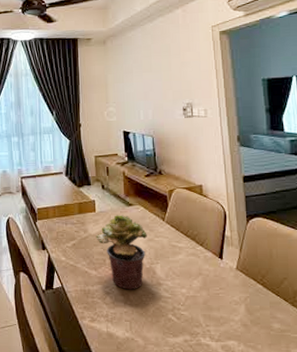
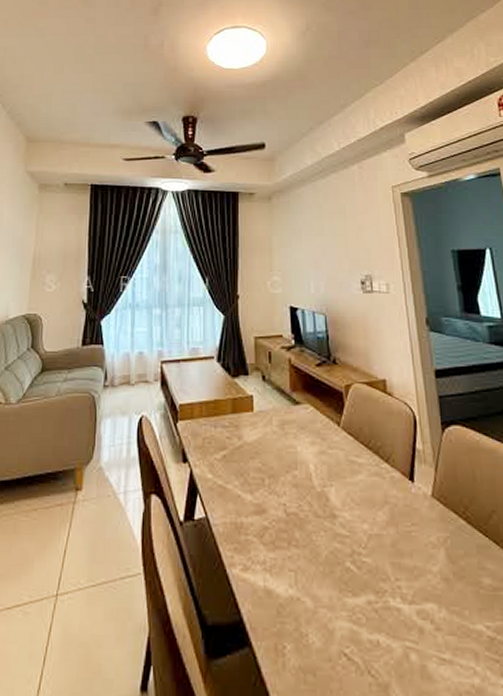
potted plant: present [95,215,147,290] -> none [252,416,318,524]

